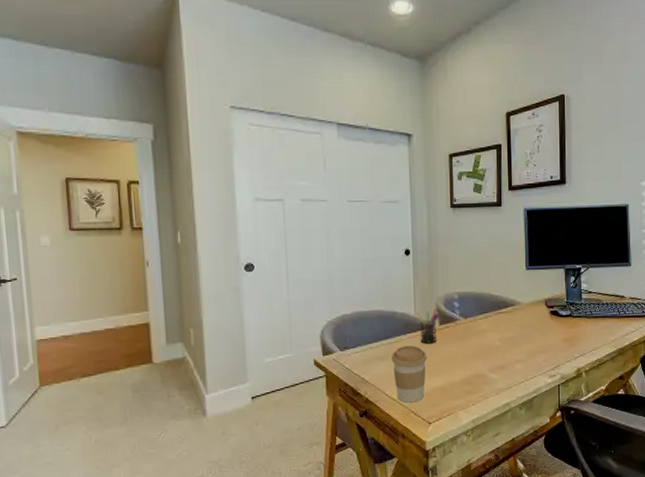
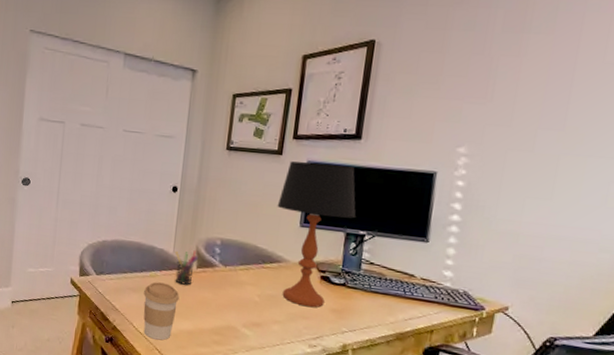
table lamp: none [504,208,572,342] -> present [277,161,356,308]

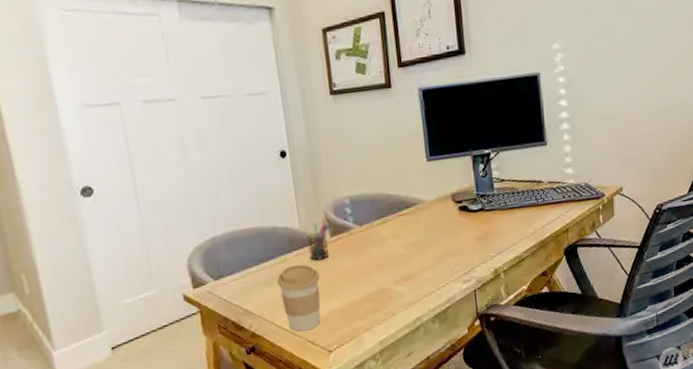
table lamp: present [277,161,356,308] -> none [399,84,478,244]

